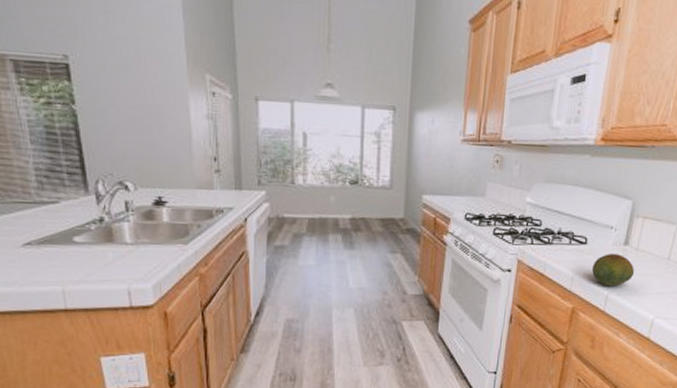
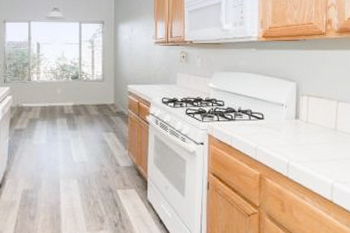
fruit: present [591,253,635,287] -> none [271,126,309,155]

